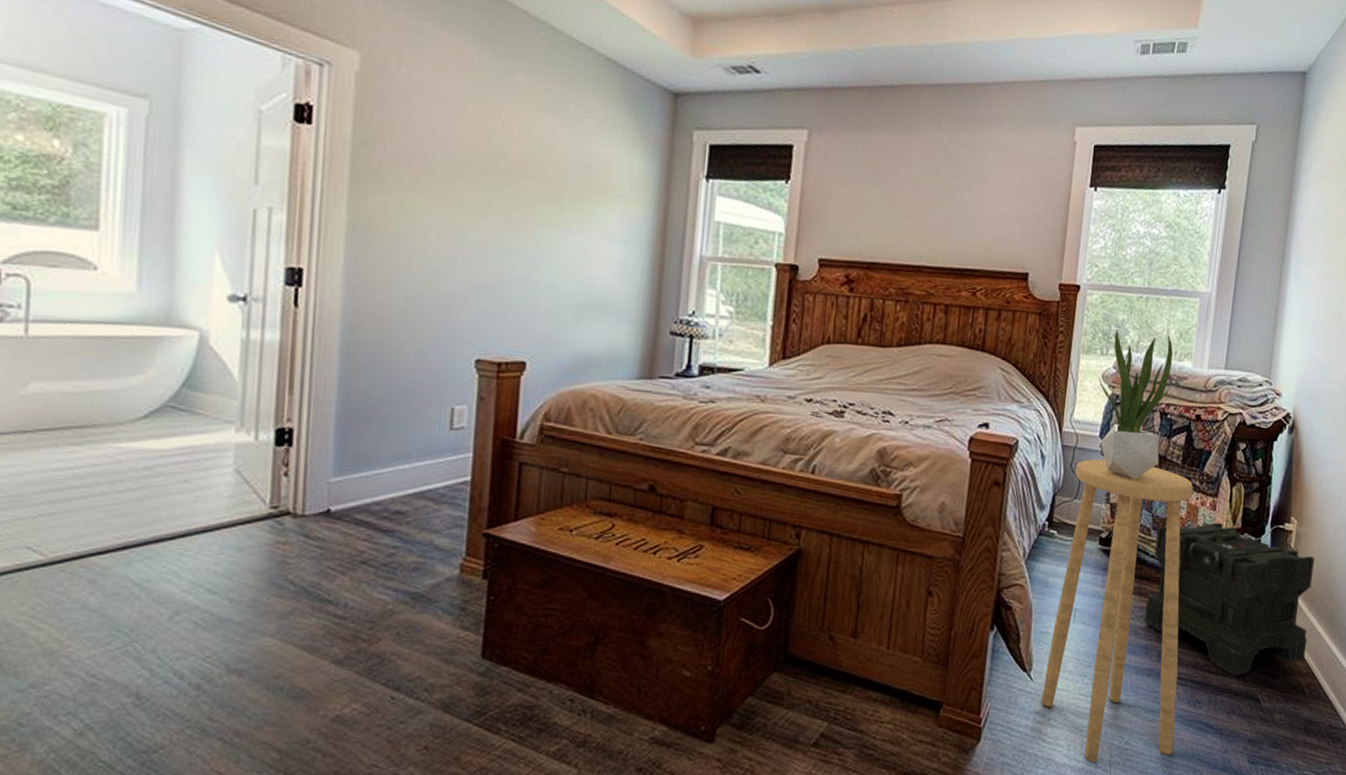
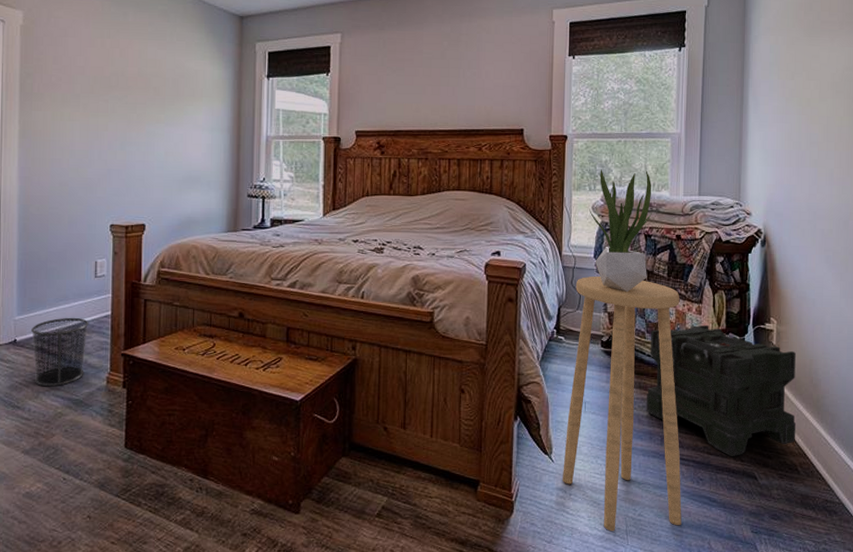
waste bin: none [352,481,439,575] -> present [30,317,89,387]

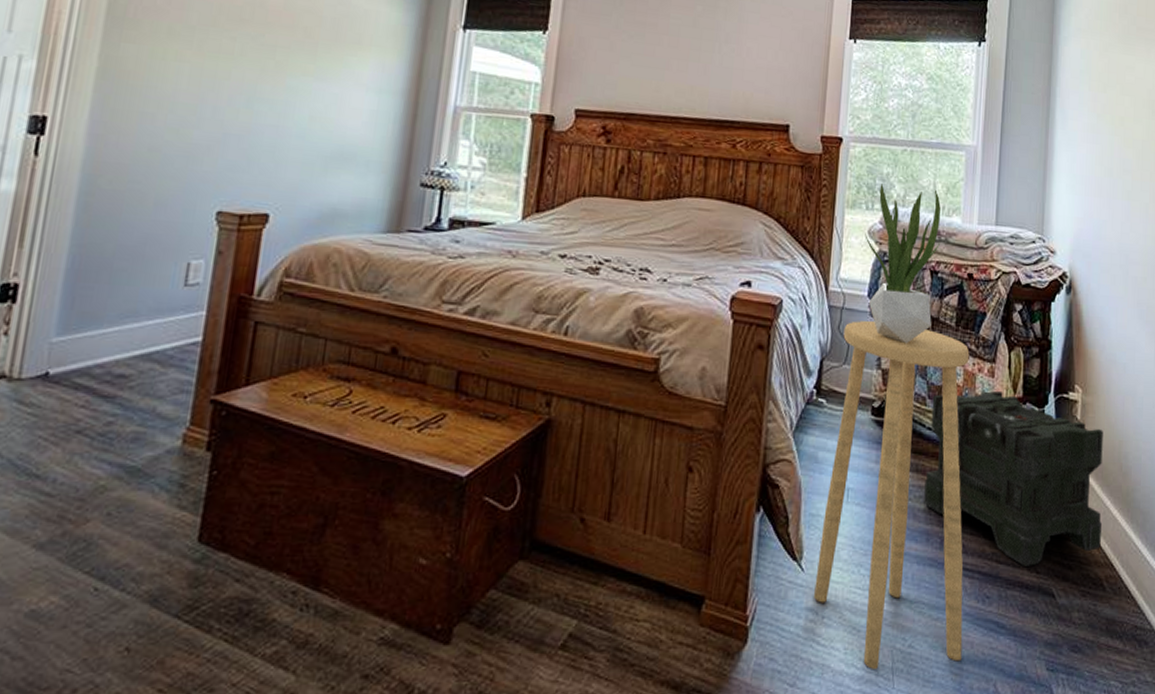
waste bin: present [30,317,89,387] -> none [68,342,167,446]

